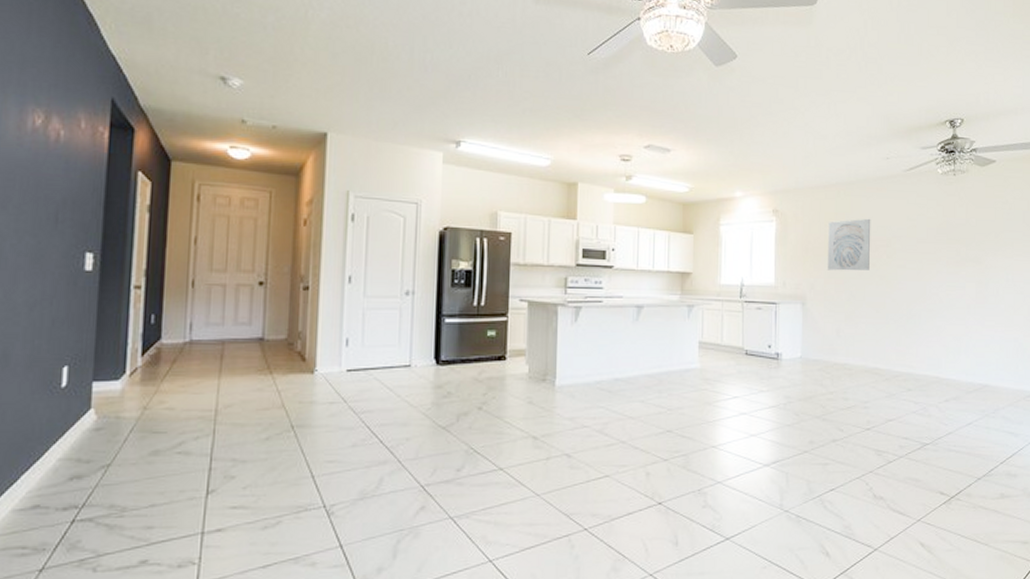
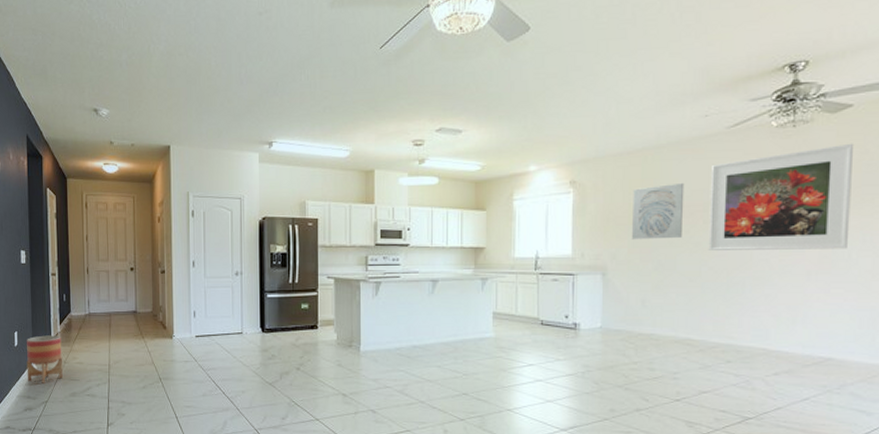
planter: none [78,371,143,439] -> present [26,335,63,383]
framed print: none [891,193,998,286] -> present [708,143,855,250]

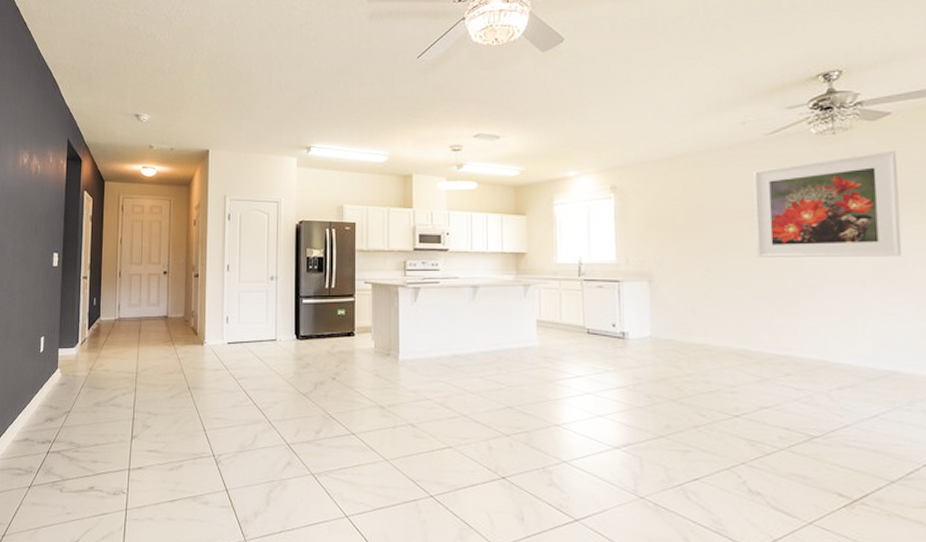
planter: present [26,335,63,383] -> none [50,341,89,392]
wall art: present [631,182,685,240] -> none [675,188,729,246]

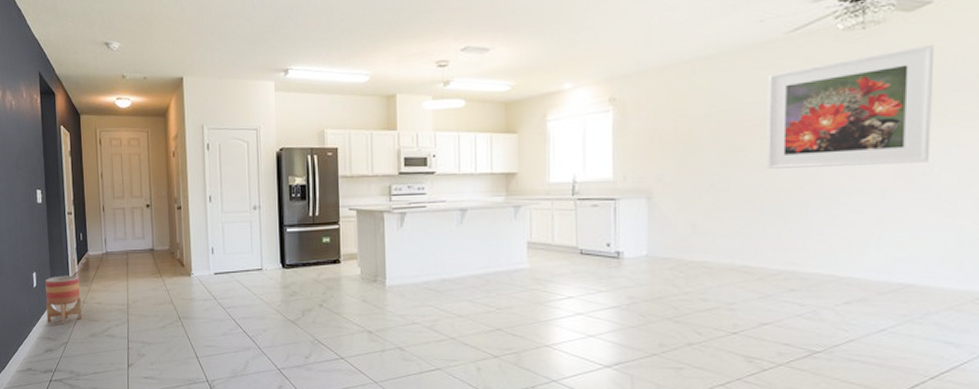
planter: none [50,341,89,392] -> present [45,275,82,324]

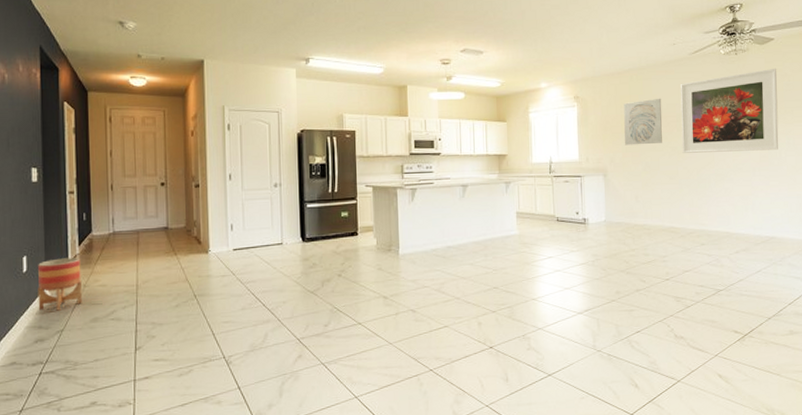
wall art: none [678,95,738,160] -> present [624,98,662,146]

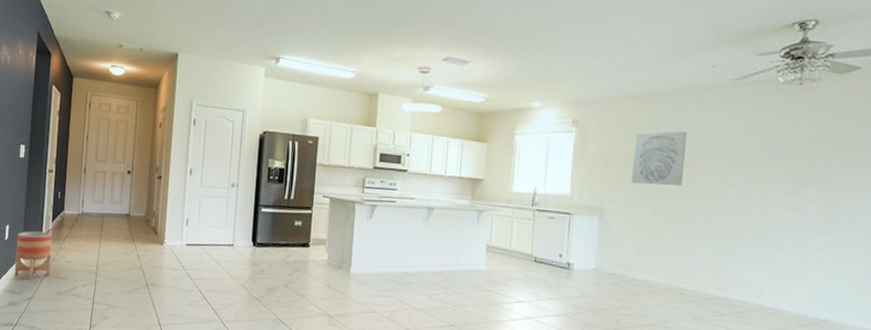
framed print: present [680,68,779,153] -> none [708,105,861,211]

